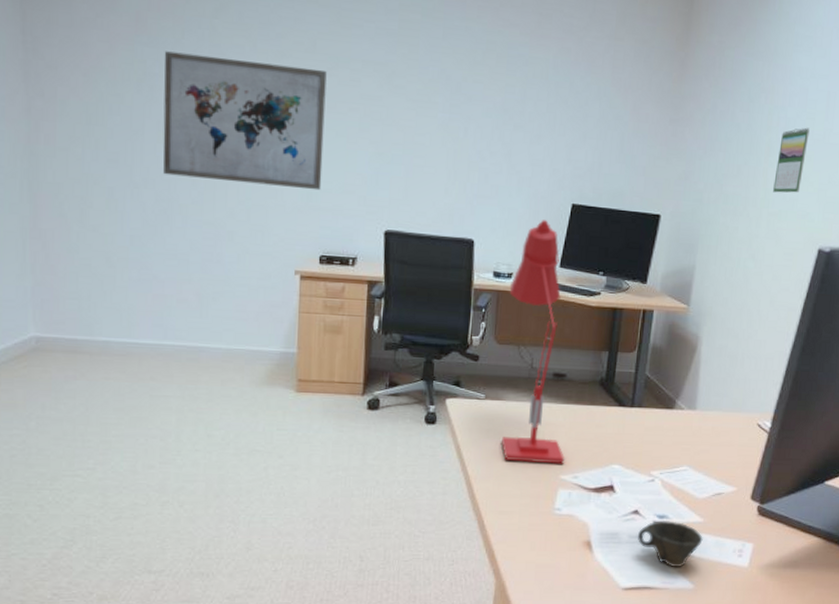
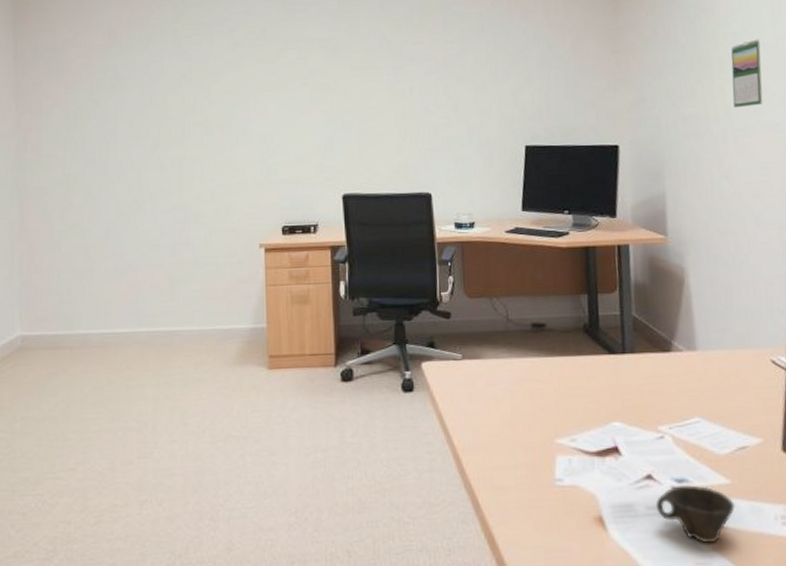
wall art: present [163,51,327,191] -> none [133,53,279,167]
desk lamp: present [502,220,565,464] -> none [473,165,559,427]

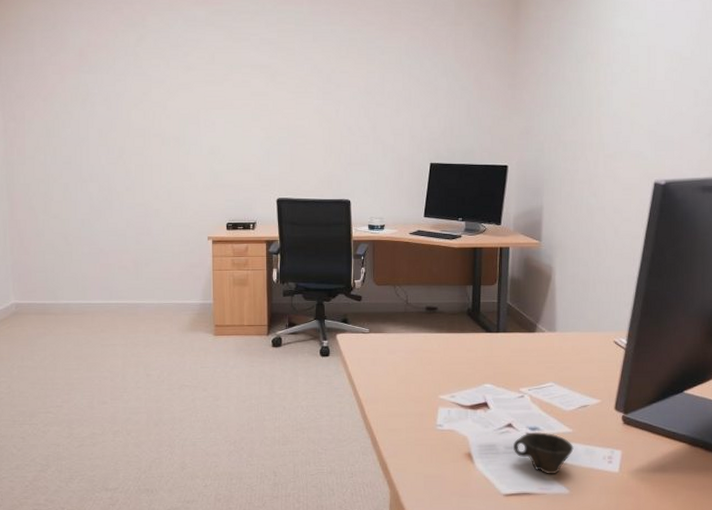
calendar: present [731,39,763,108] -> none [607,79,635,137]

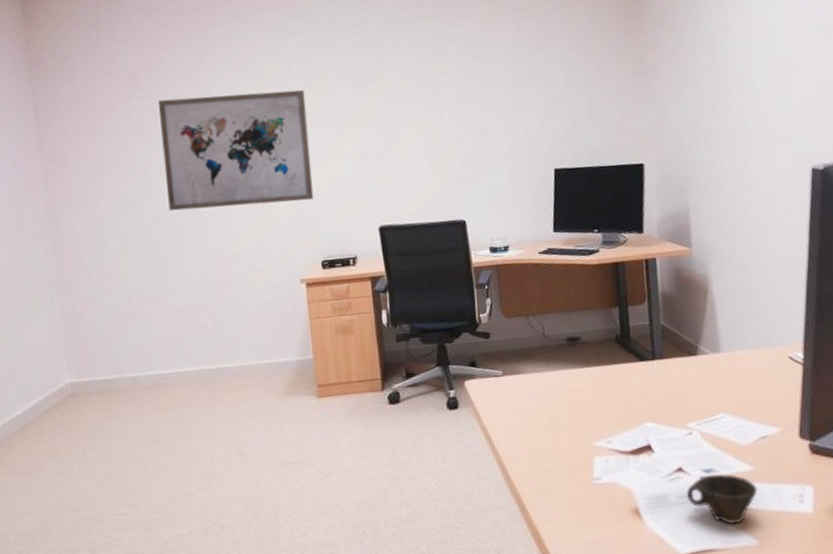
wall art: none [101,75,225,171] -> present [157,90,314,211]

